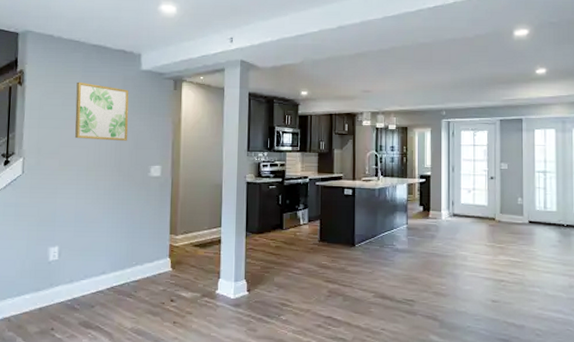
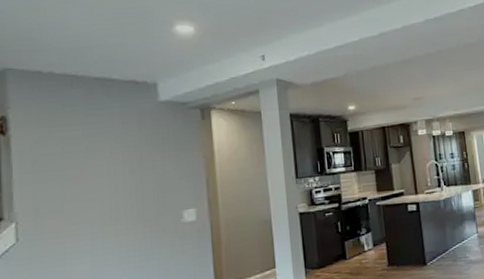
wall art: present [75,82,129,141] -> none [78,122,151,191]

